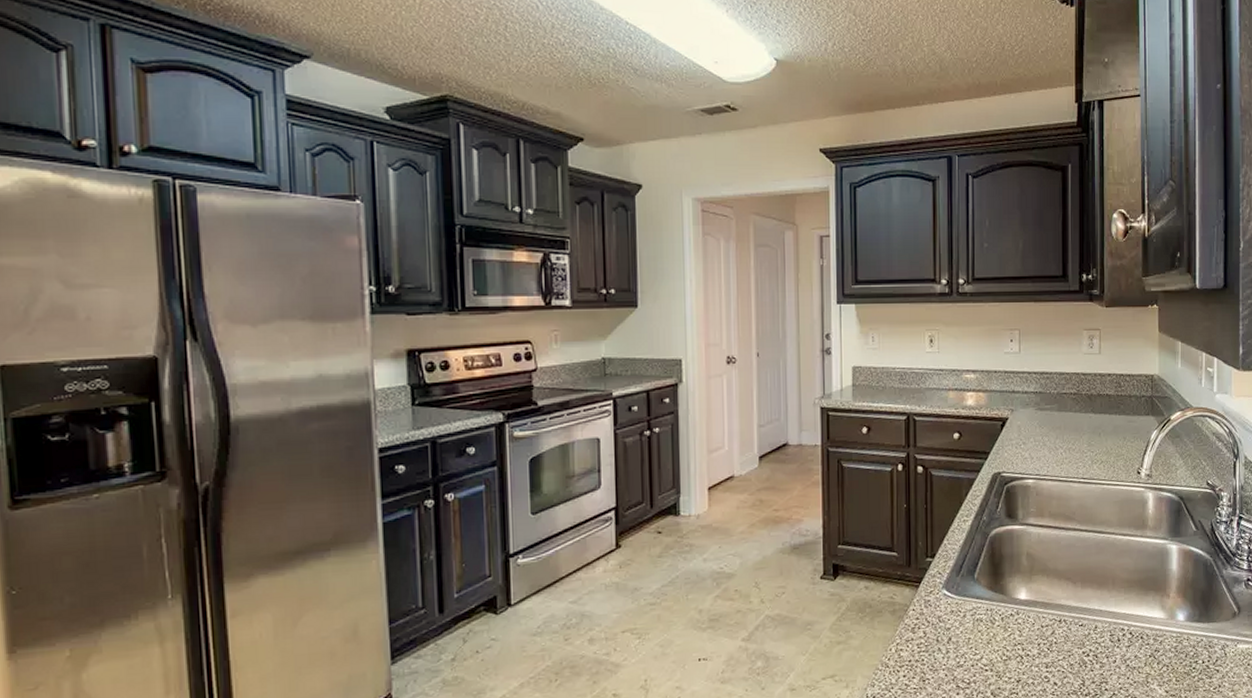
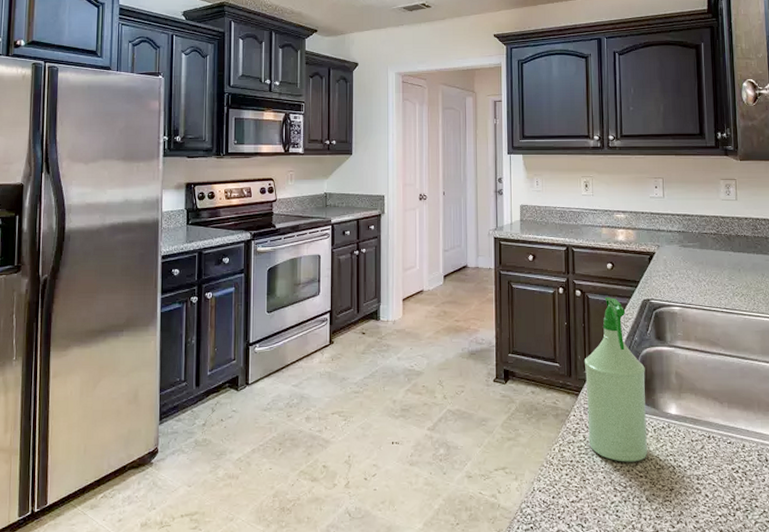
spray bottle: none [925,472,994,657] -> present [584,298,647,462]

